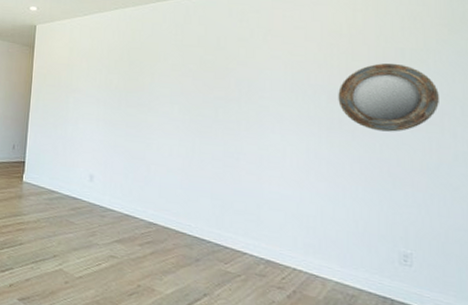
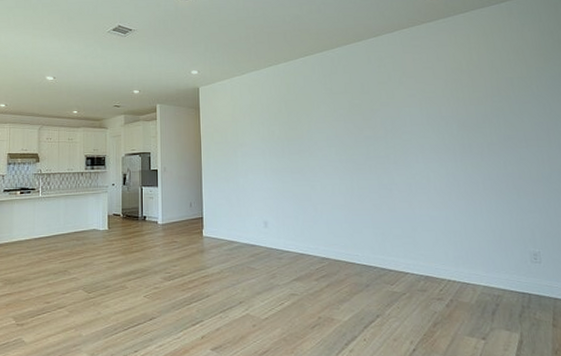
home mirror: present [338,63,439,132] -> none [465,91,545,150]

